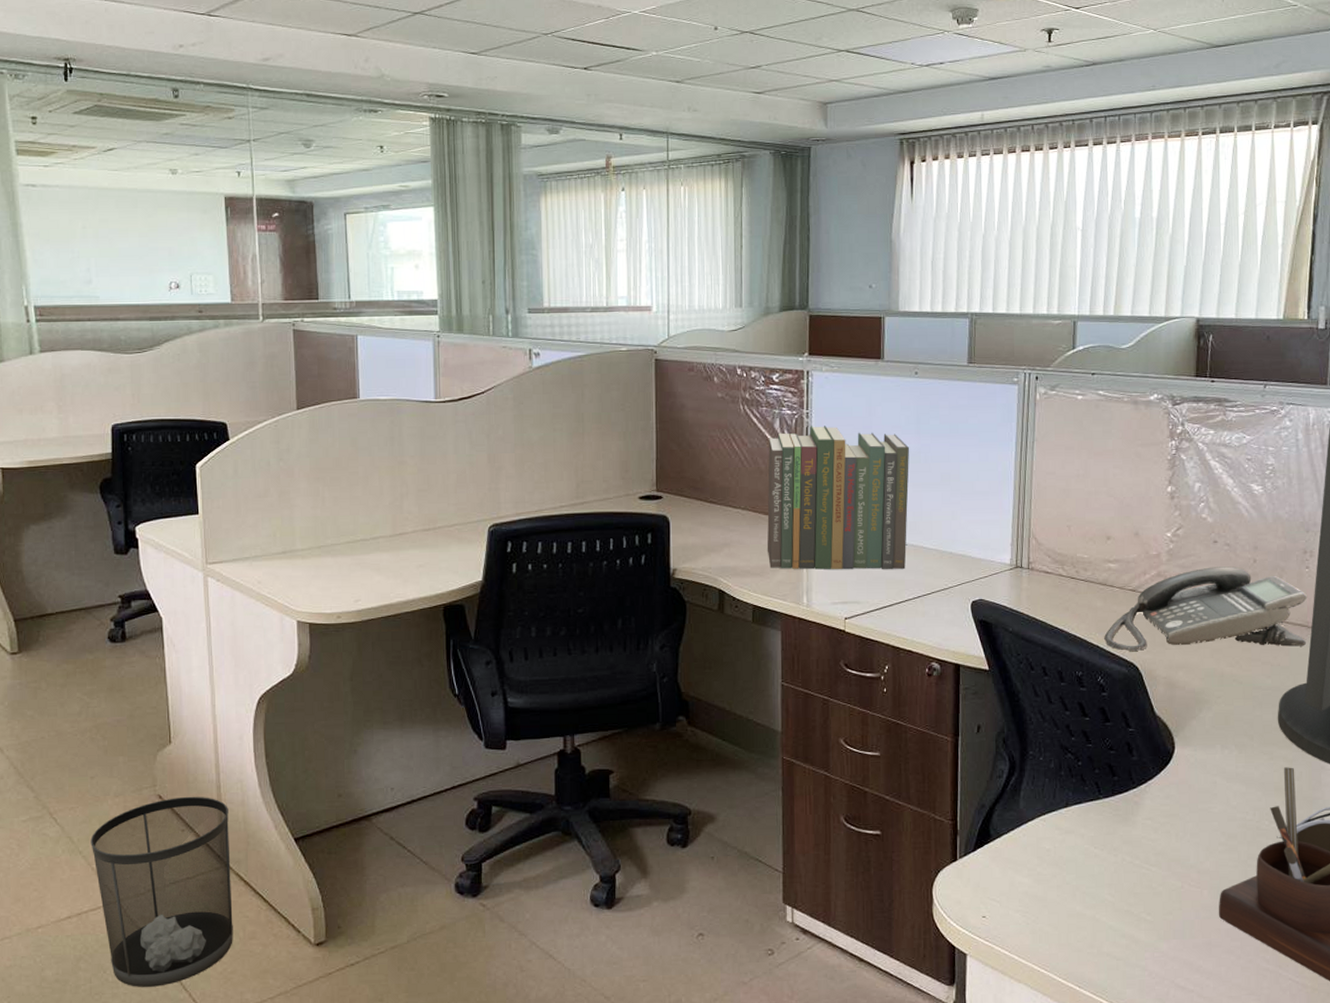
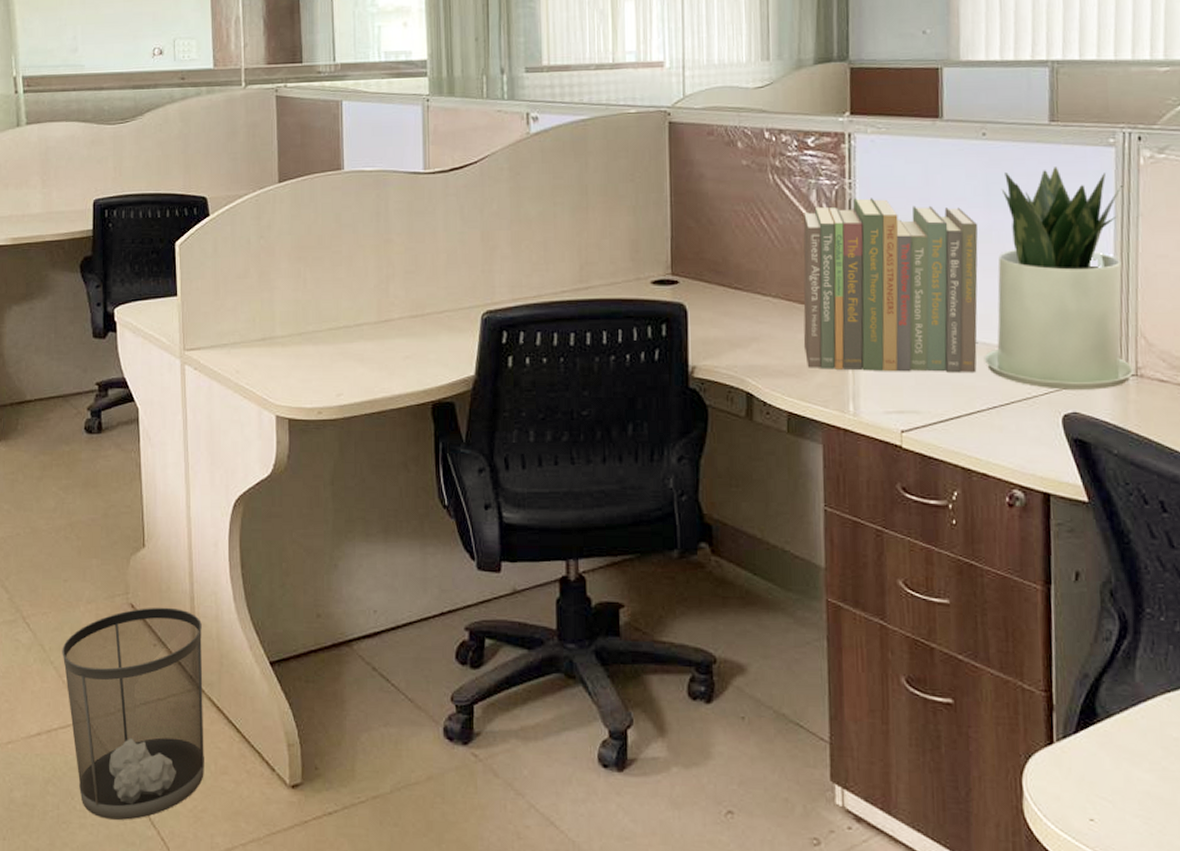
planter: none [911,401,1027,582] -> present [984,167,1135,390]

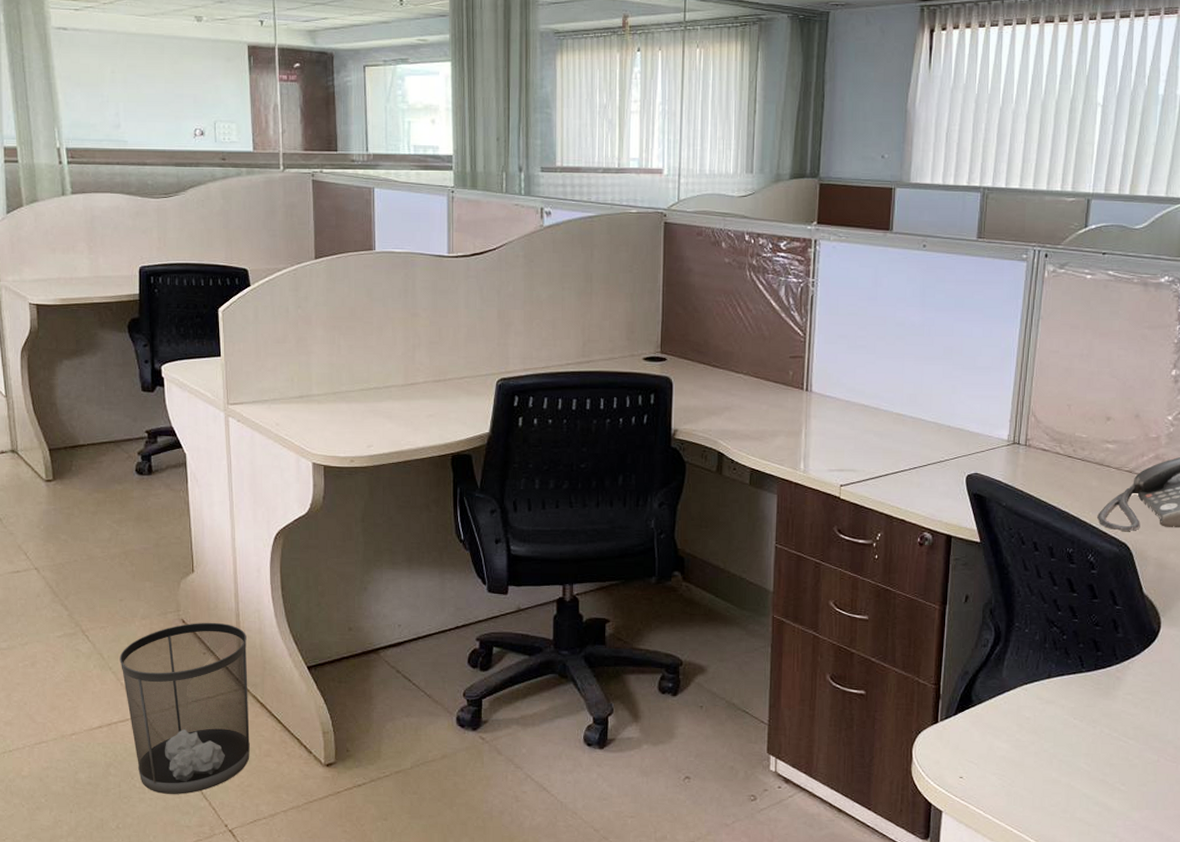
books: present [803,198,978,374] -> none [768,295,913,441]
planter: present [984,167,1135,390] -> none [909,276,1029,456]

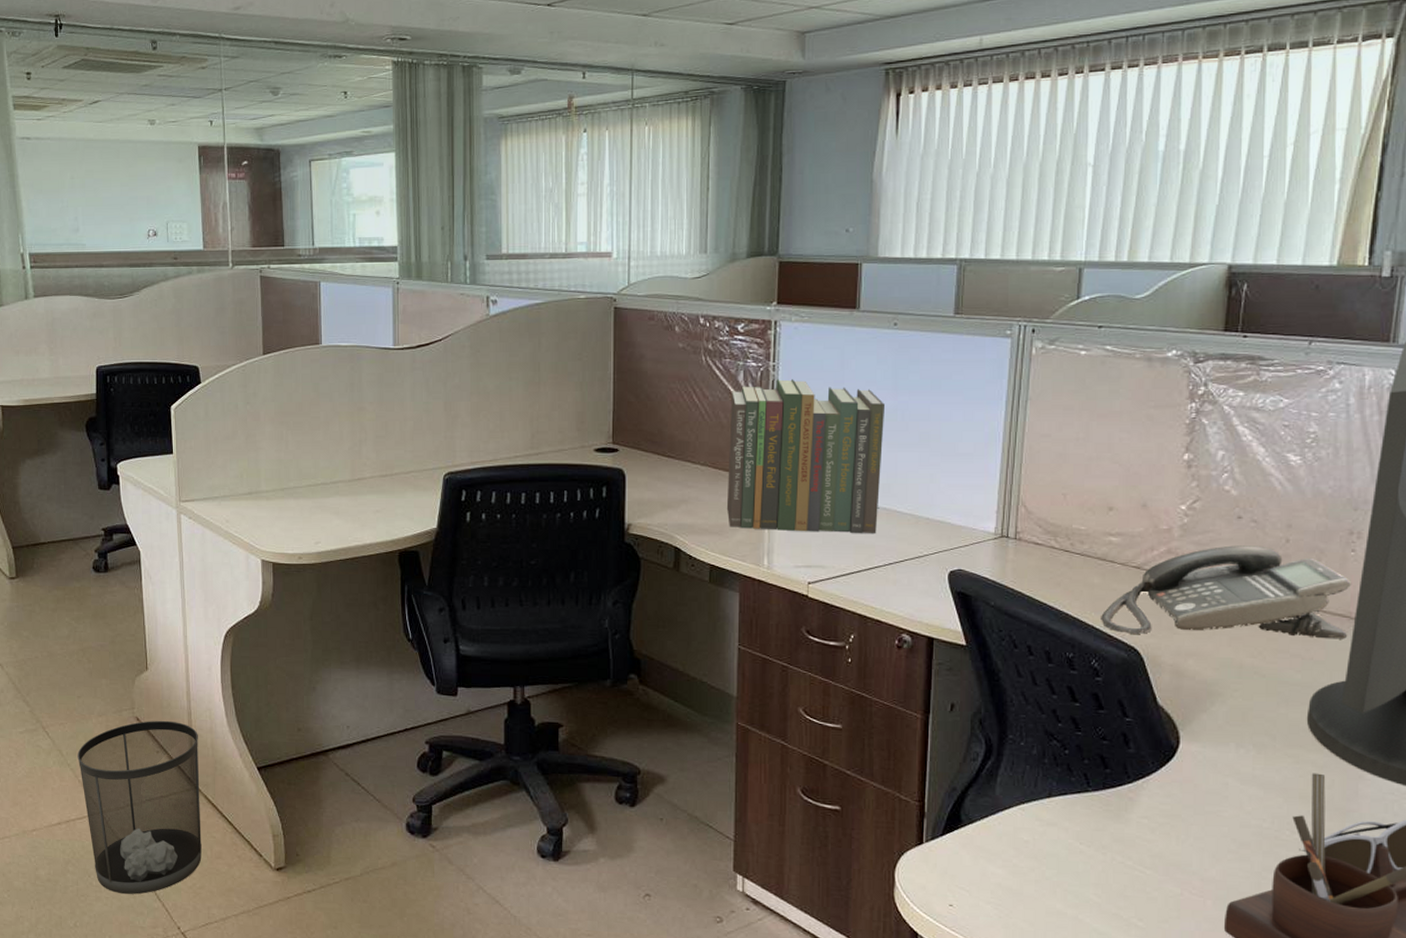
books: none [768,295,913,441] -> present [727,379,884,534]

